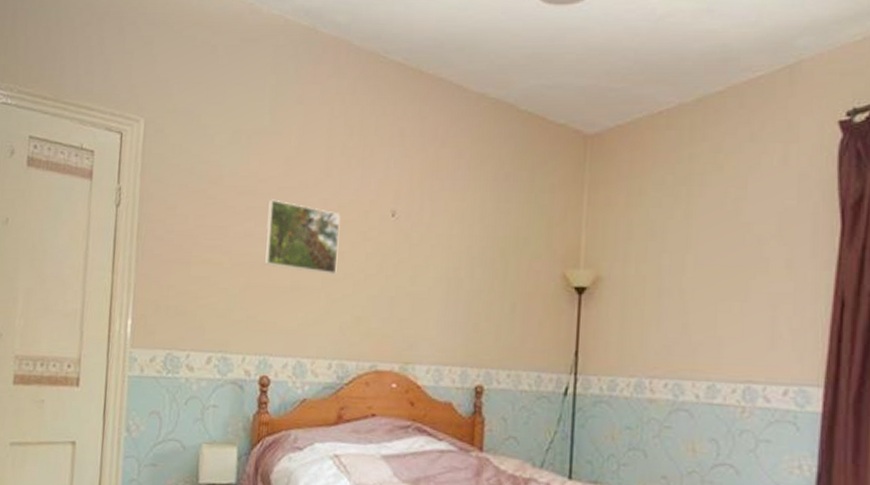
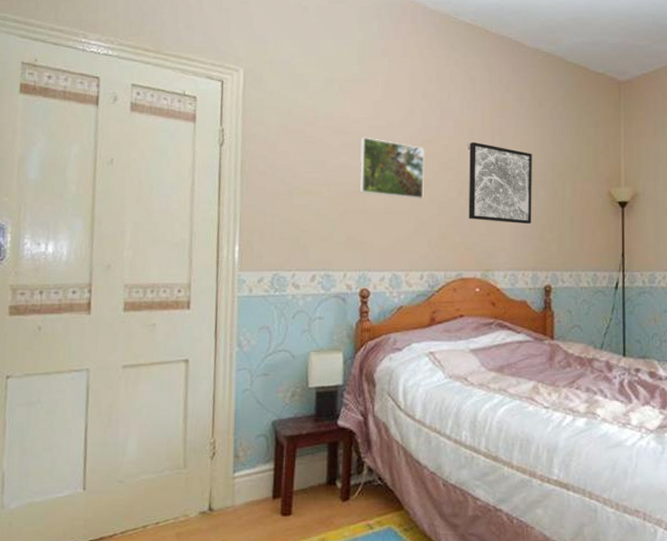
wall art: none [388,208,469,309] -> present [468,142,532,224]

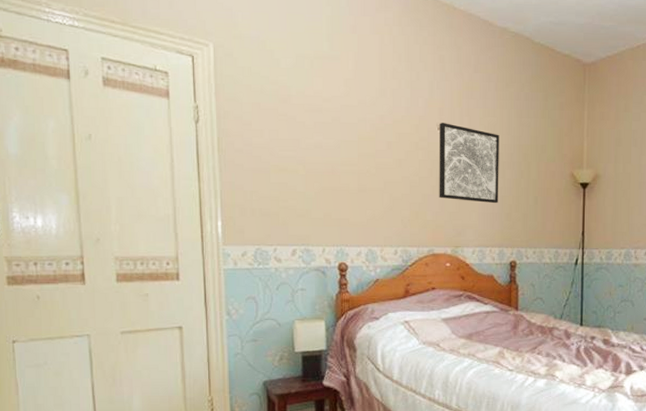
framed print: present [359,137,425,199] -> none [333,116,396,178]

